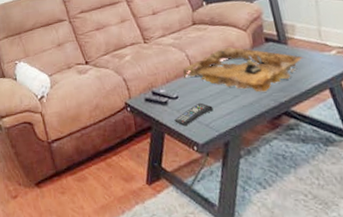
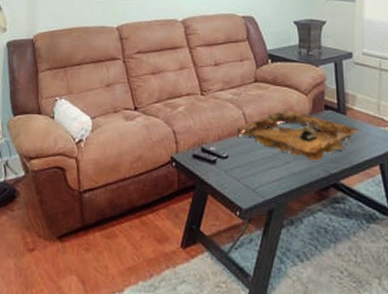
remote control: present [174,102,213,127] -> none [220,165,262,189]

